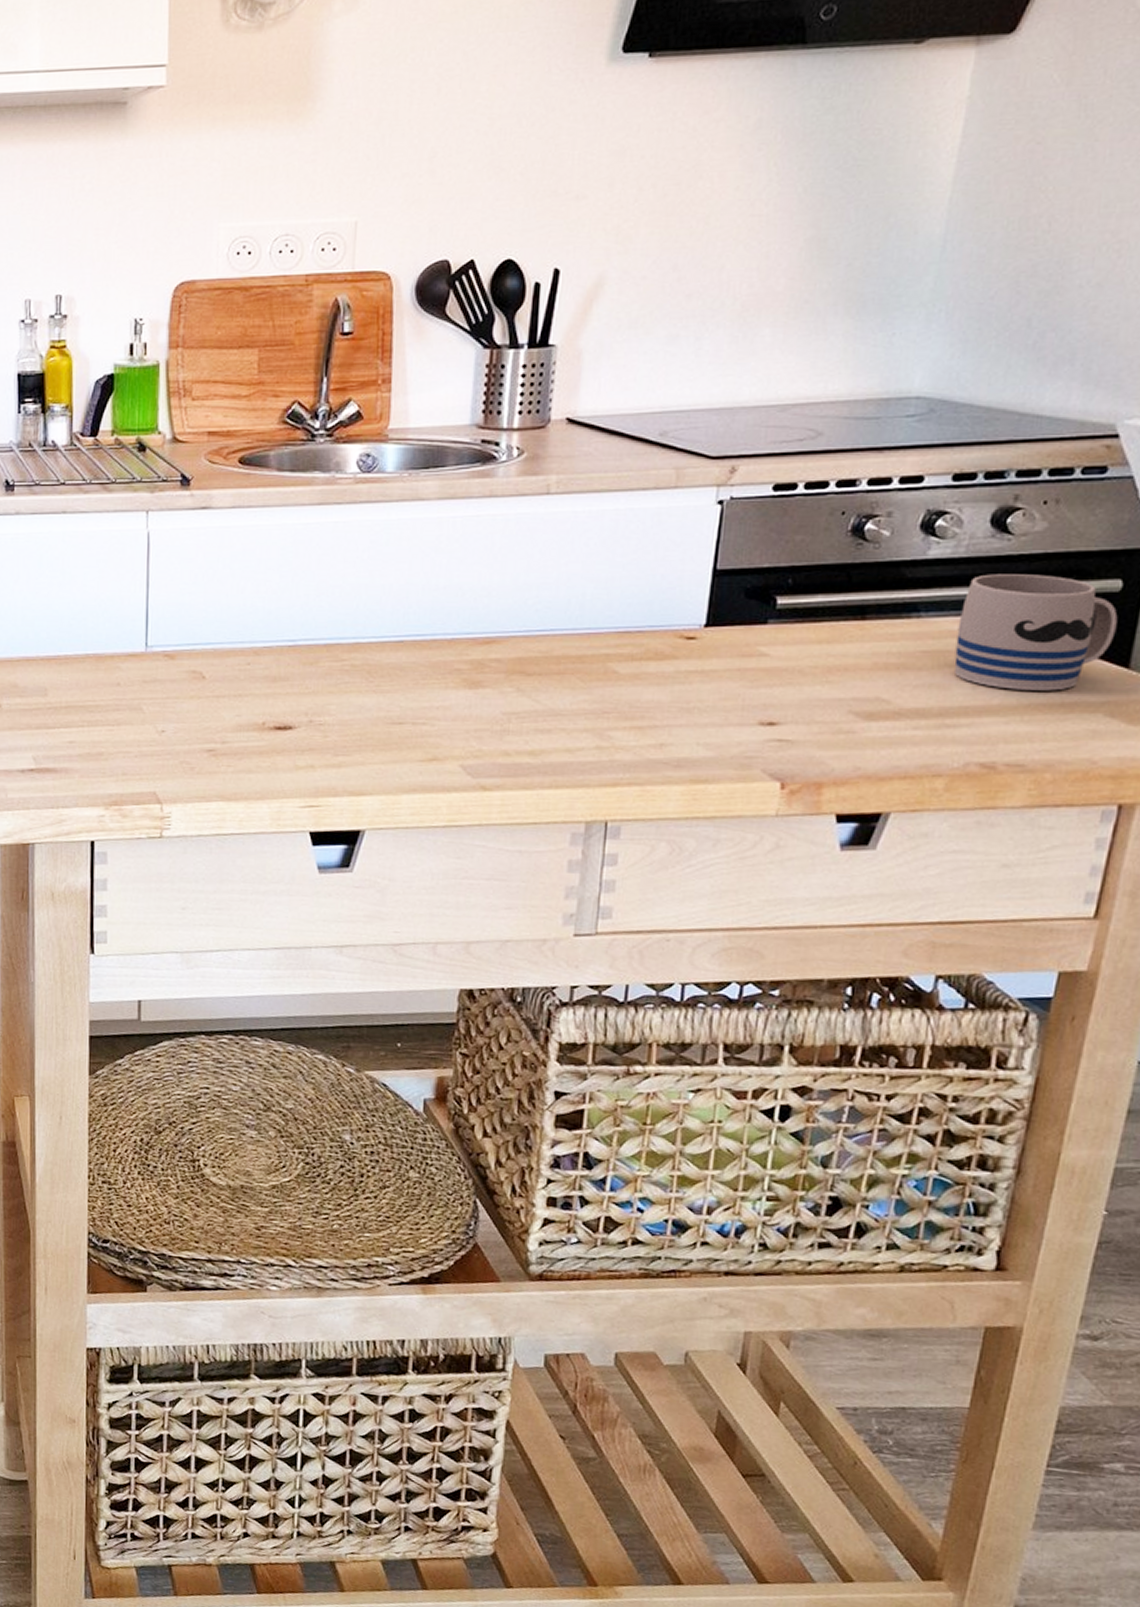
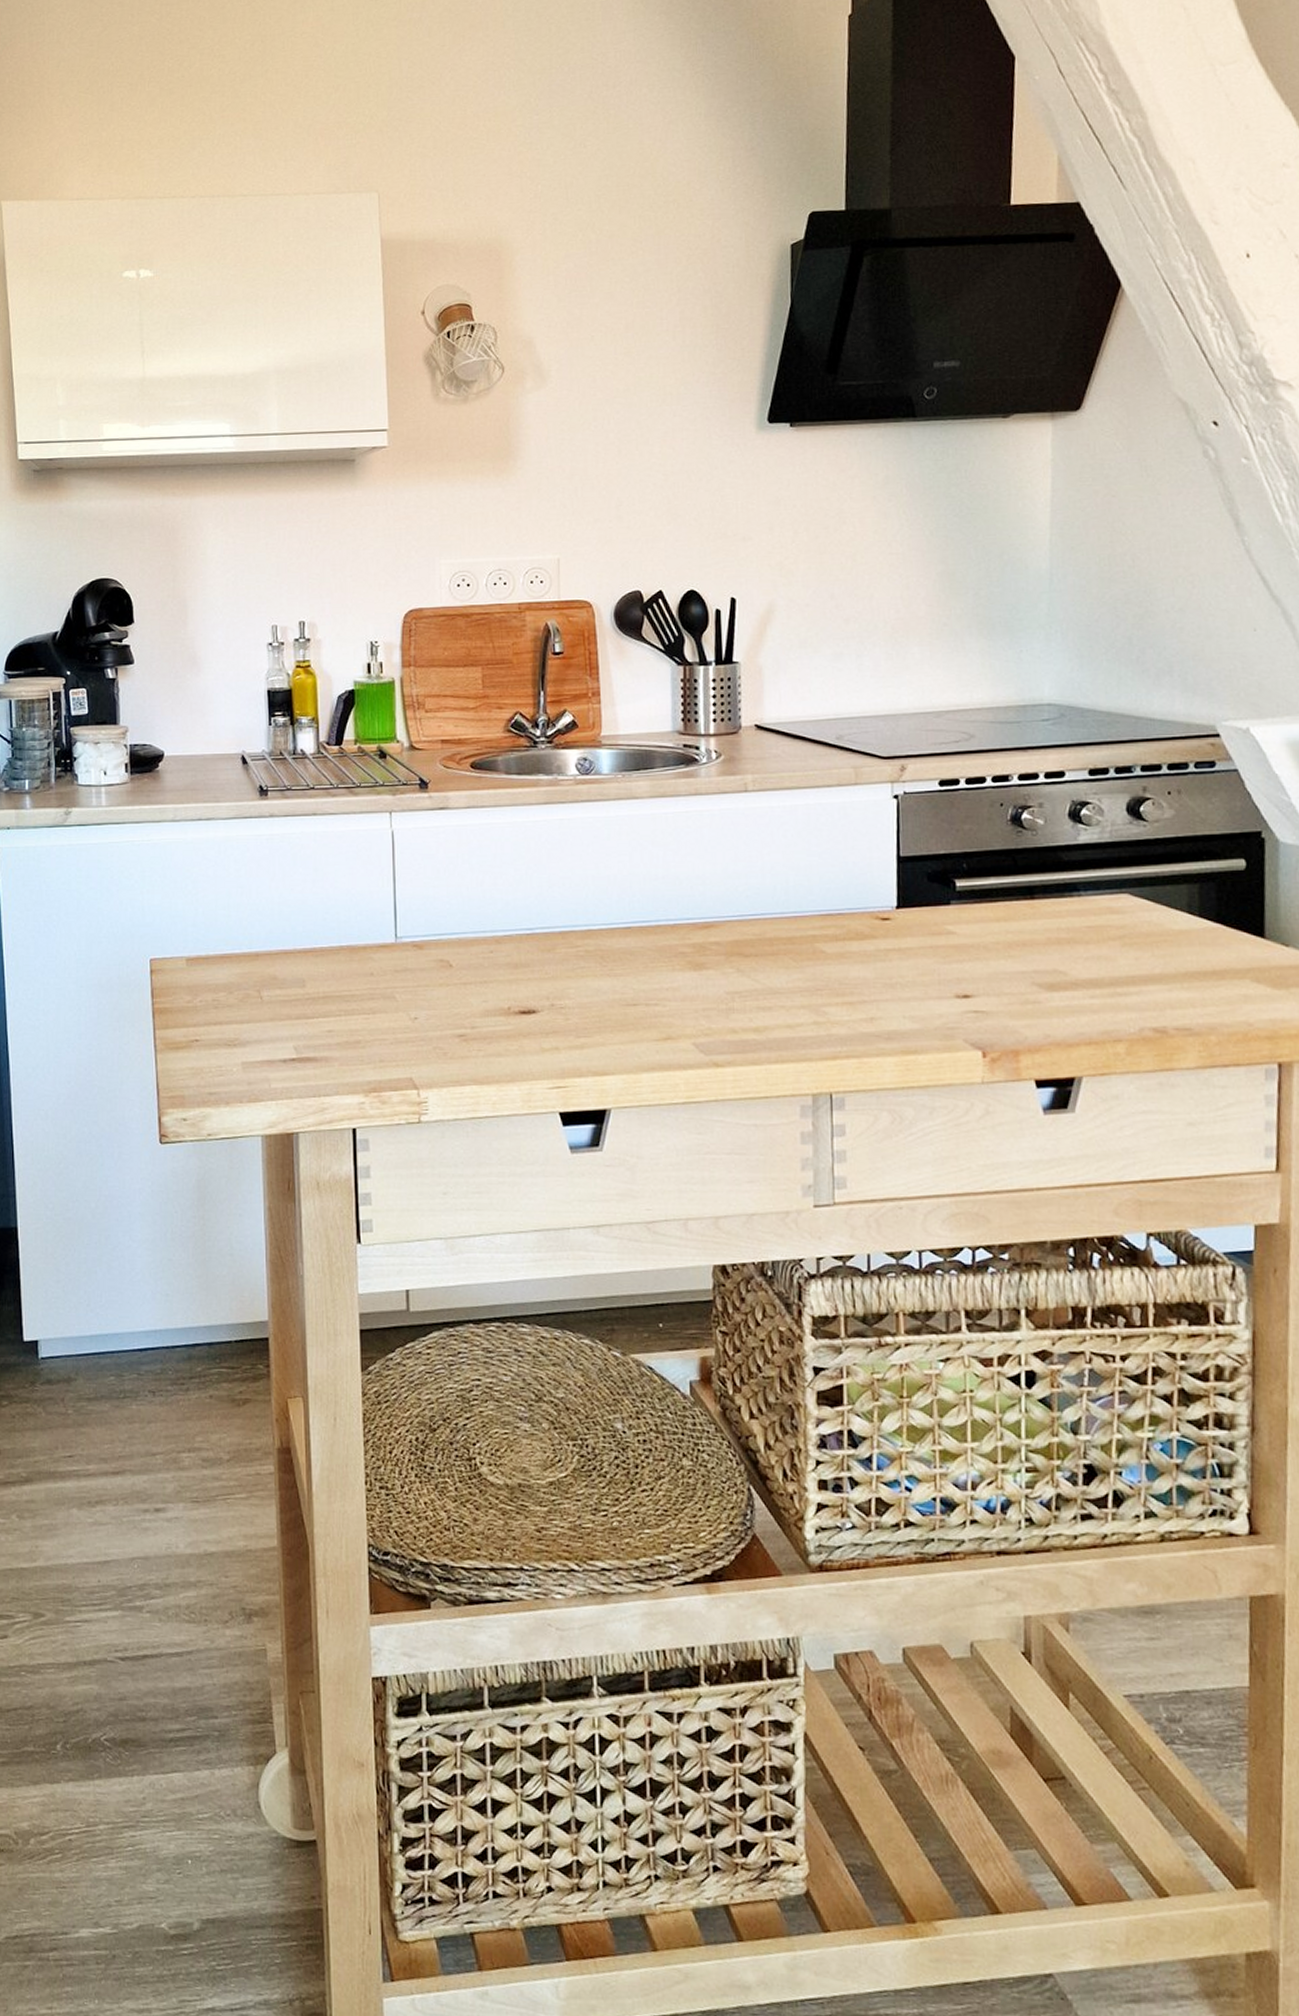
mug: present [954,574,1118,691] -> none [1114,856,1248,960]

